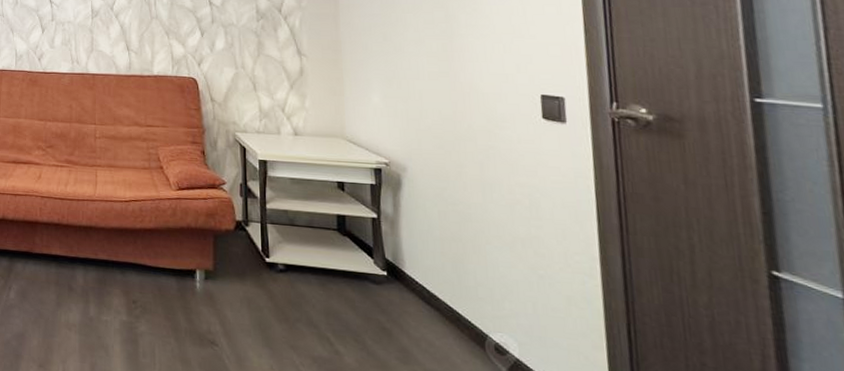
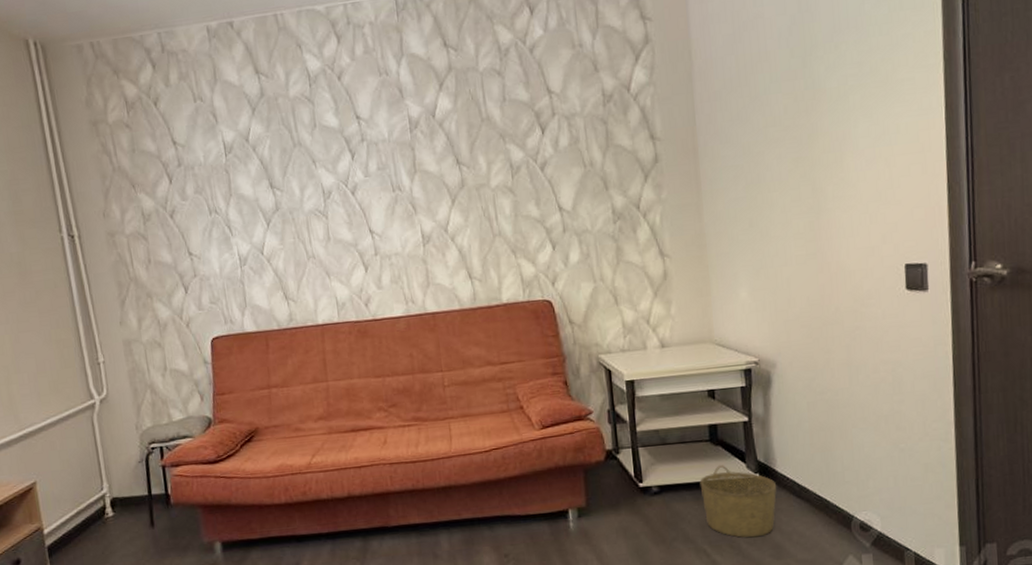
basket: none [325,256,405,337] -> present [699,465,777,539]

